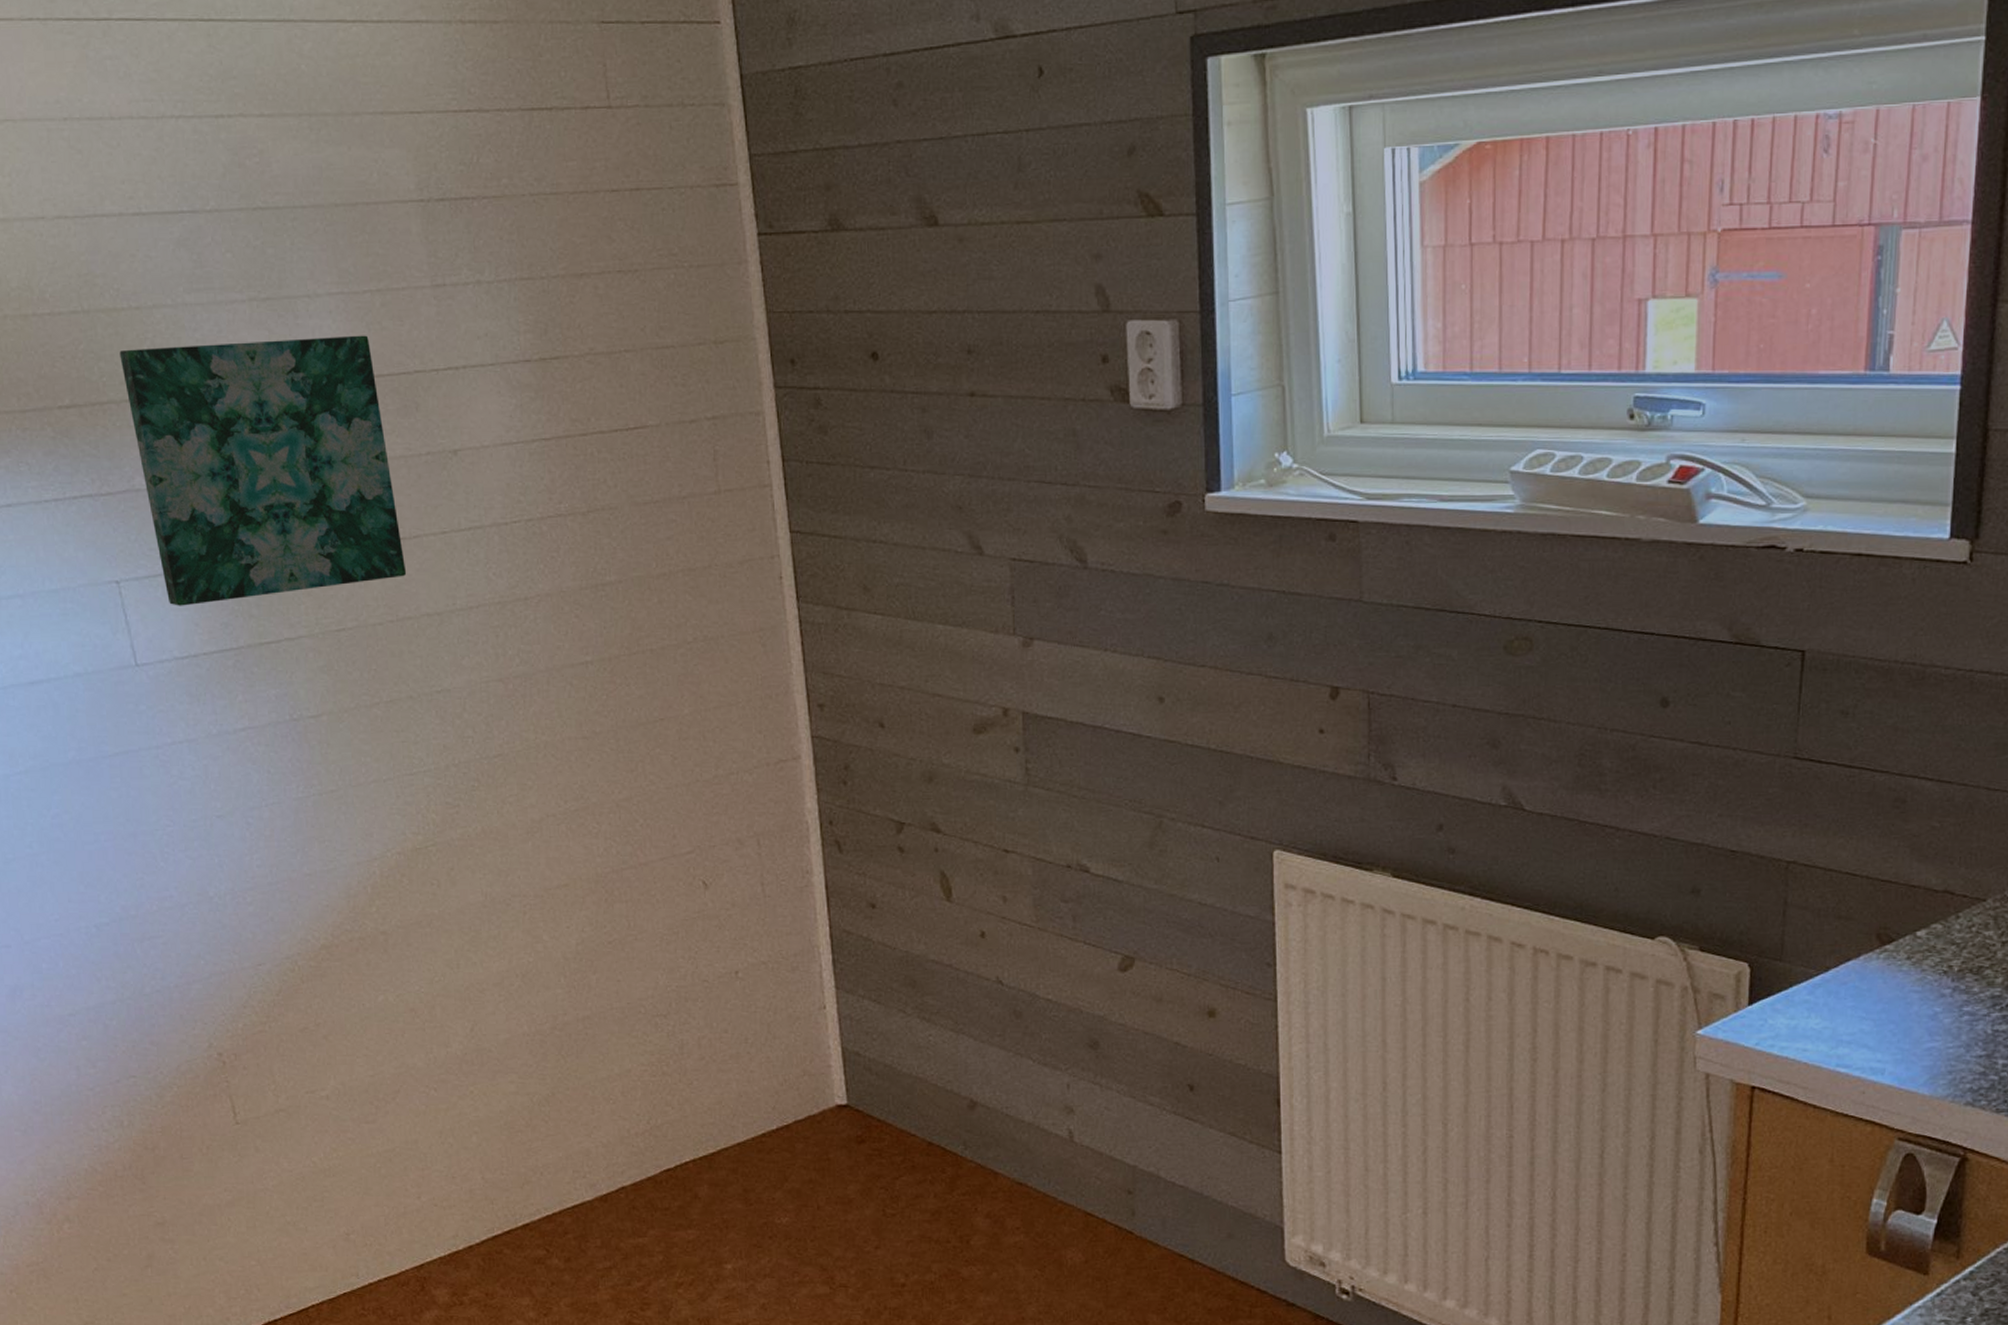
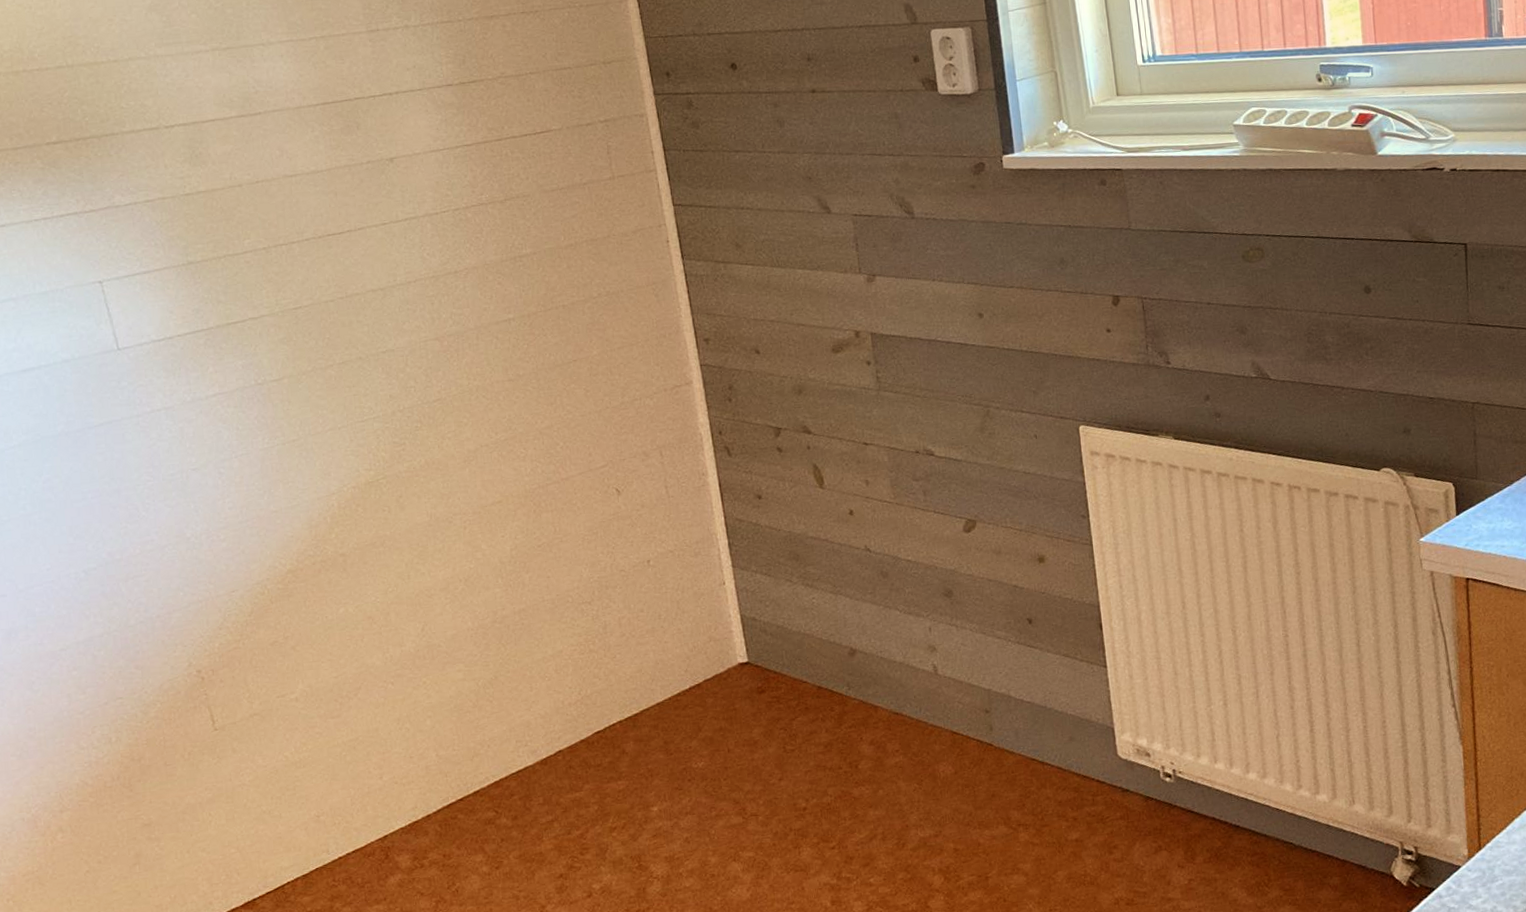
wall art: present [119,335,407,606] -> none [100,72,354,298]

